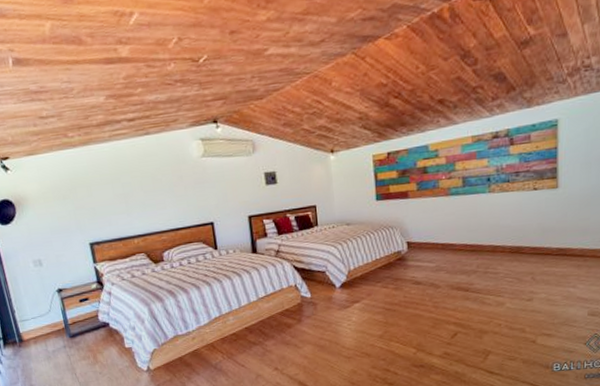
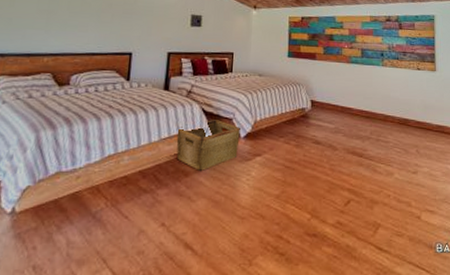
hamper: none [271,274,336,323] -> present [176,120,240,172]

